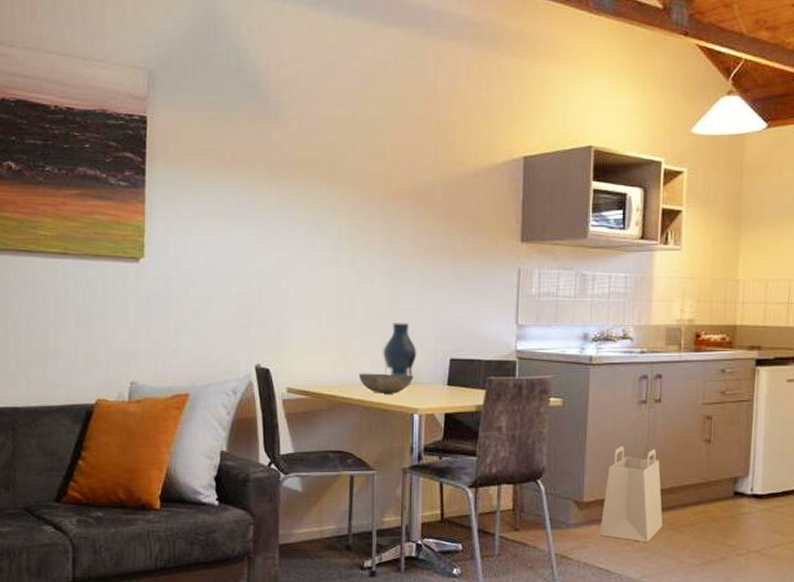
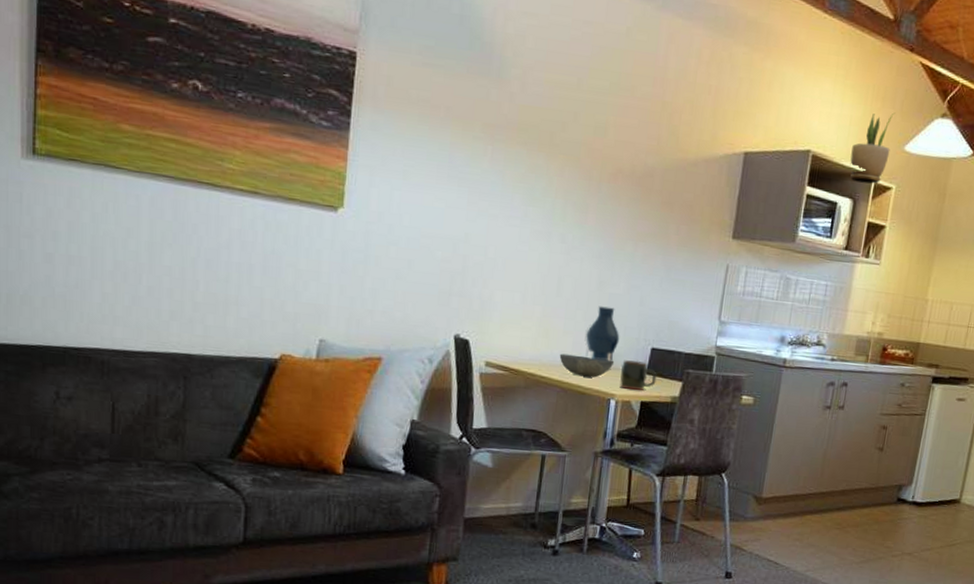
mug: none [422,372,458,402] -> present [620,360,657,390]
shopping bag: present [599,446,663,543] -> none [773,448,836,540]
potted plant: none [635,97,677,170] -> present [850,112,896,184]

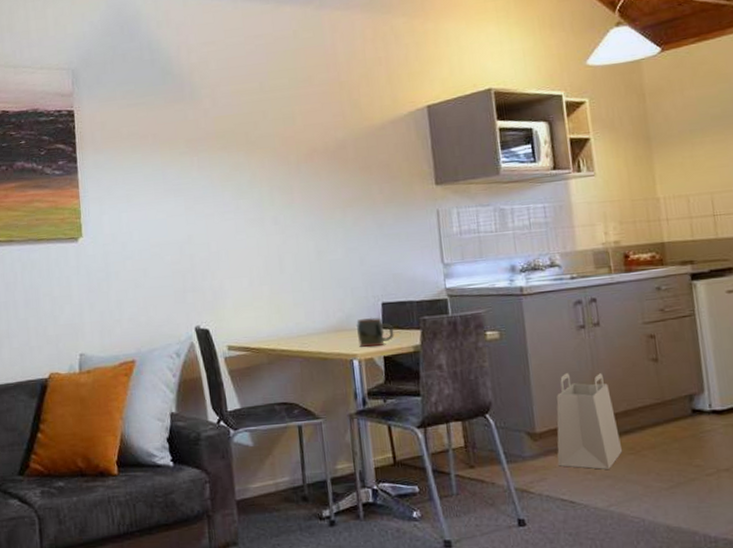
bowl: present [559,353,615,378] -> none [294,322,349,343]
vase: present [586,306,620,361] -> none [315,272,349,325]
shopping bag: none [773,448,836,540] -> present [556,373,623,470]
potted plant: present [850,112,896,184] -> none [532,34,573,106]

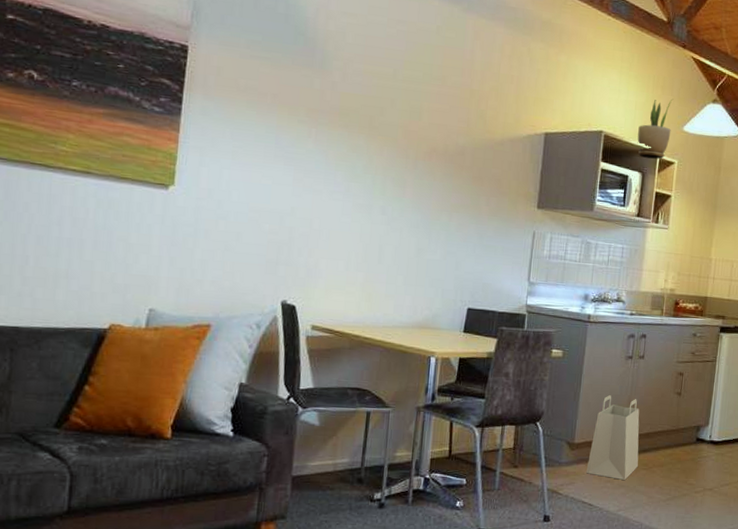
mug: present [356,317,394,347] -> none [439,320,473,347]
potted plant: none [532,34,573,106] -> present [637,98,674,160]

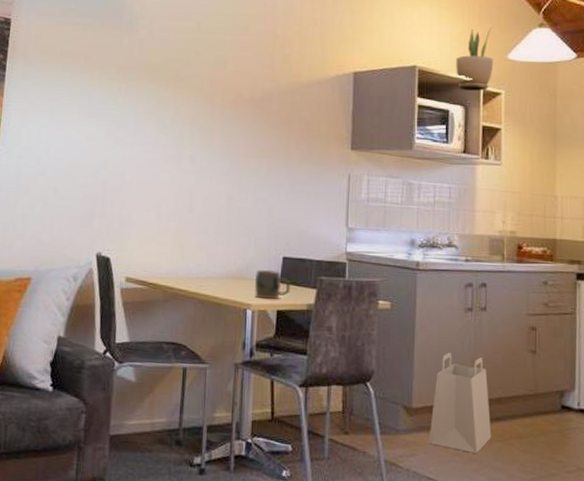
mug: none [439,320,473,347] -> present [255,269,291,299]

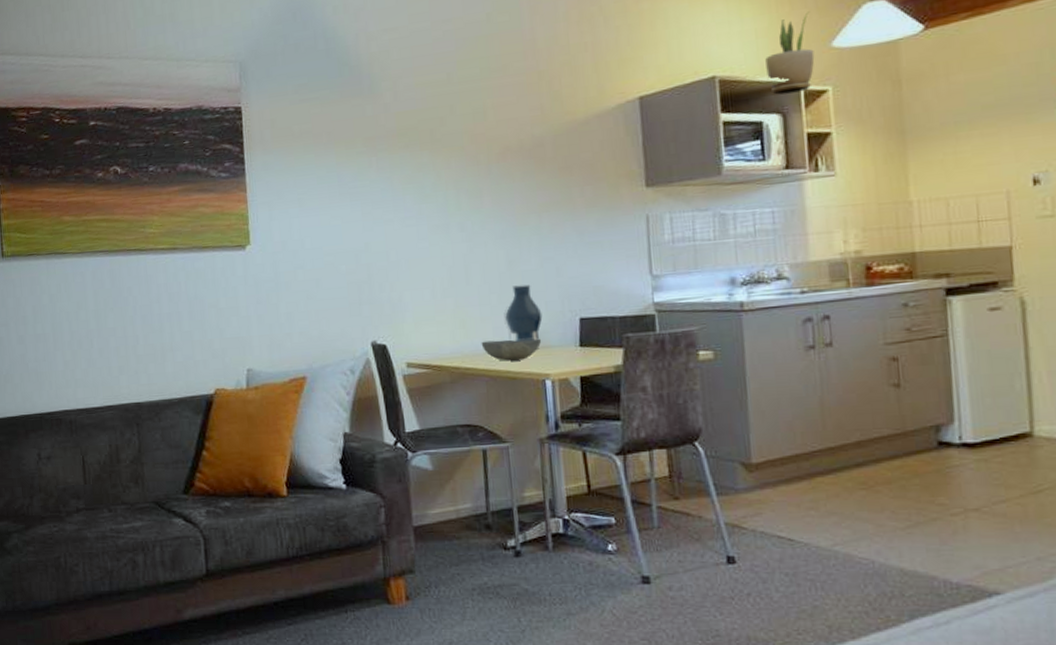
bowl: none [195,266,248,289] -> present [481,338,542,361]
vase: none [219,219,251,272] -> present [505,284,543,342]
mug: present [255,269,291,299] -> none [550,334,593,366]
shopping bag: present [428,353,492,455] -> none [775,398,853,506]

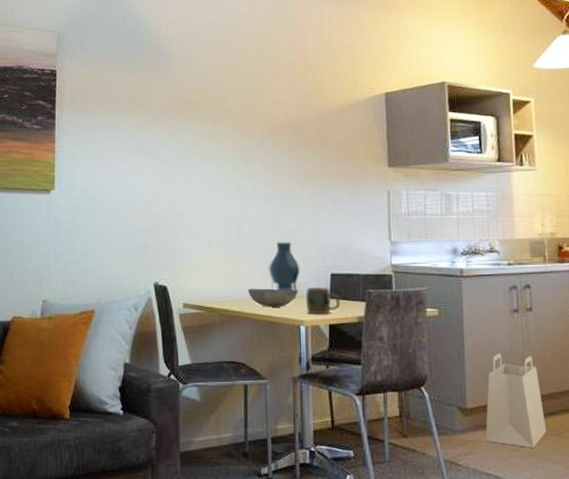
mug: none [550,334,593,366] -> present [306,286,340,314]
potted plant: present [765,11,815,95] -> none [484,38,521,101]
shopping bag: none [775,398,853,506] -> present [485,354,547,449]

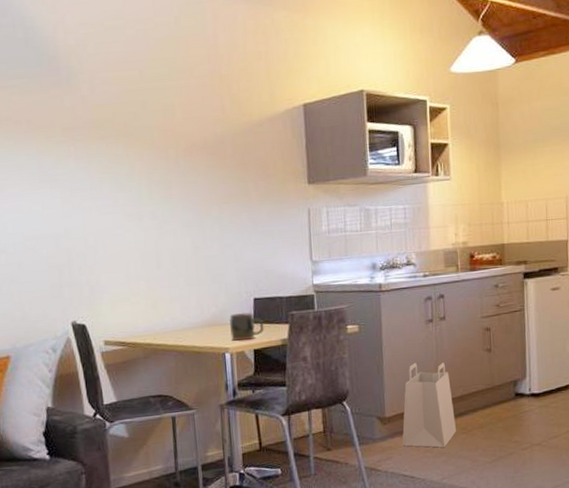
bowl: present [247,288,299,307] -> none [170,317,222,337]
vase: present [269,242,300,290] -> none [191,268,223,320]

